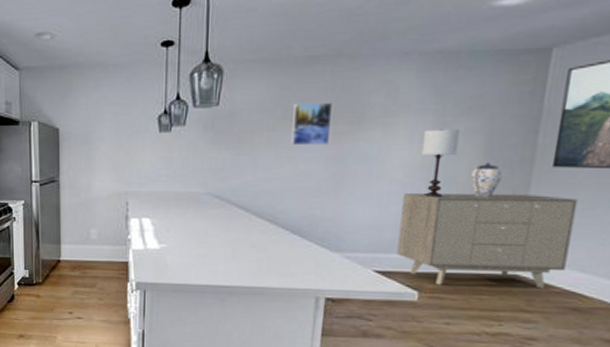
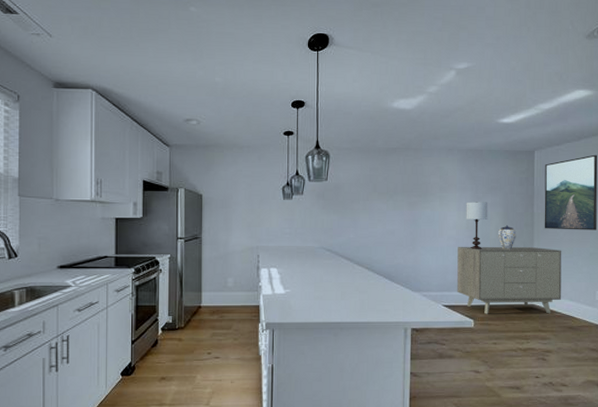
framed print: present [291,103,333,146] -> none [380,181,407,212]

